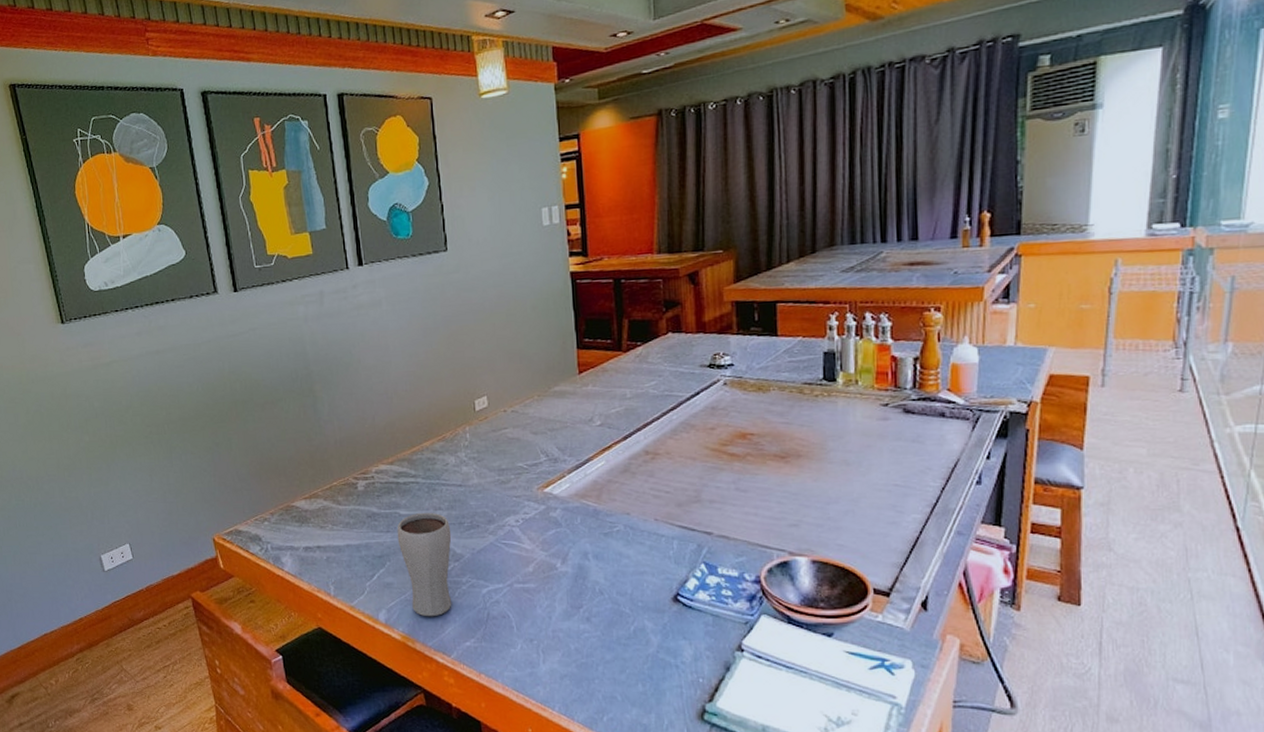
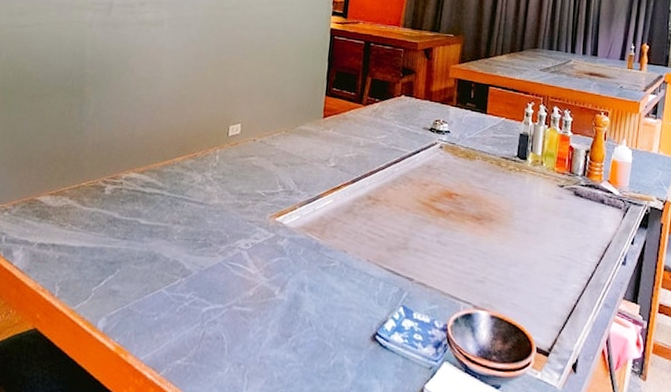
drinking glass: present [397,512,452,617] -> none [132,224,185,331]

